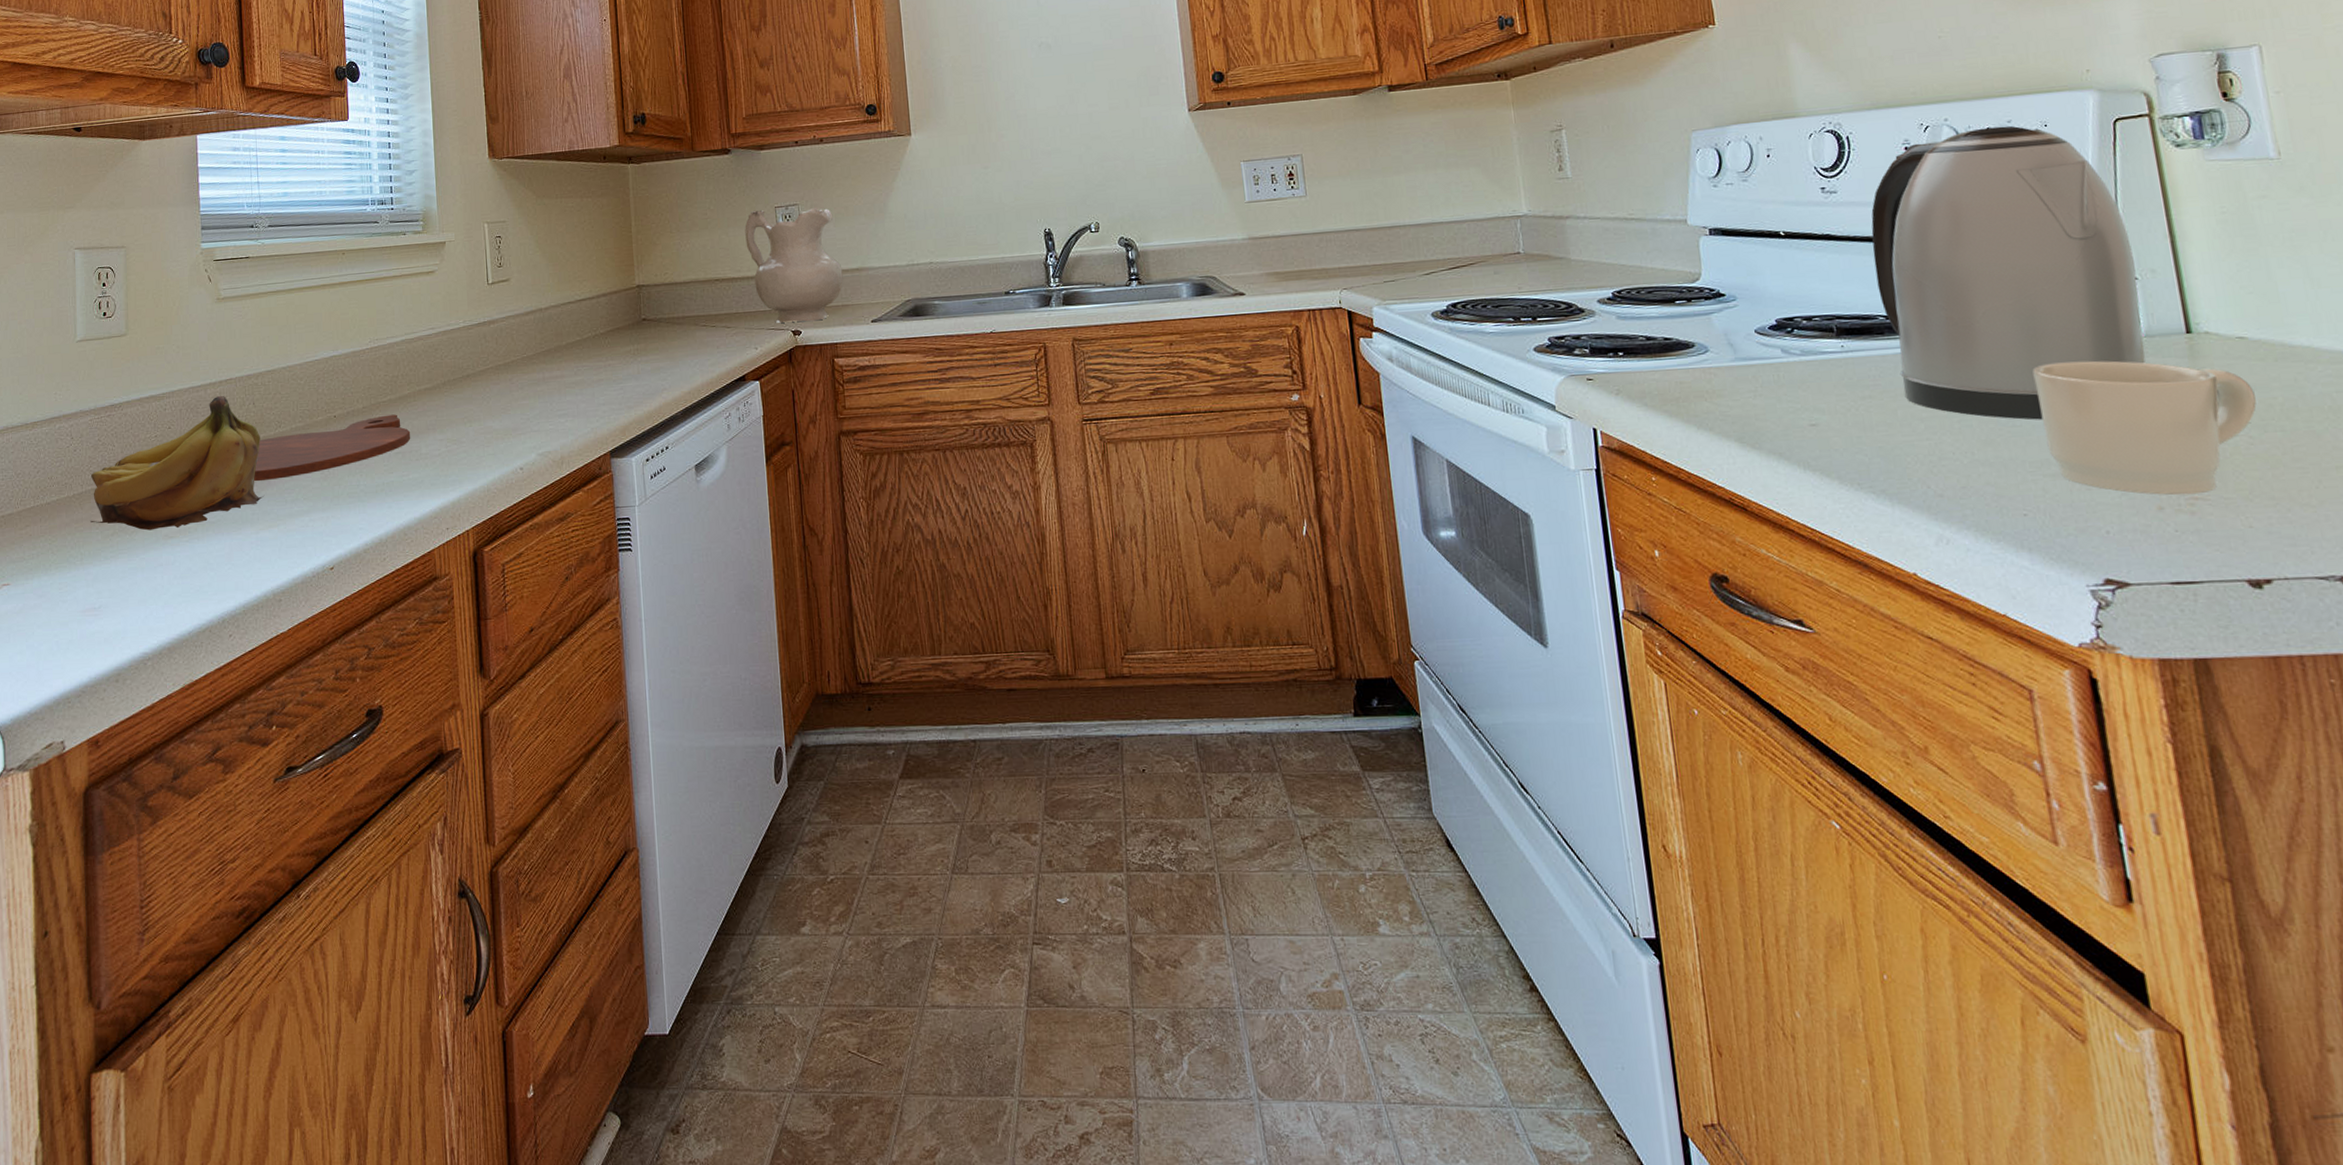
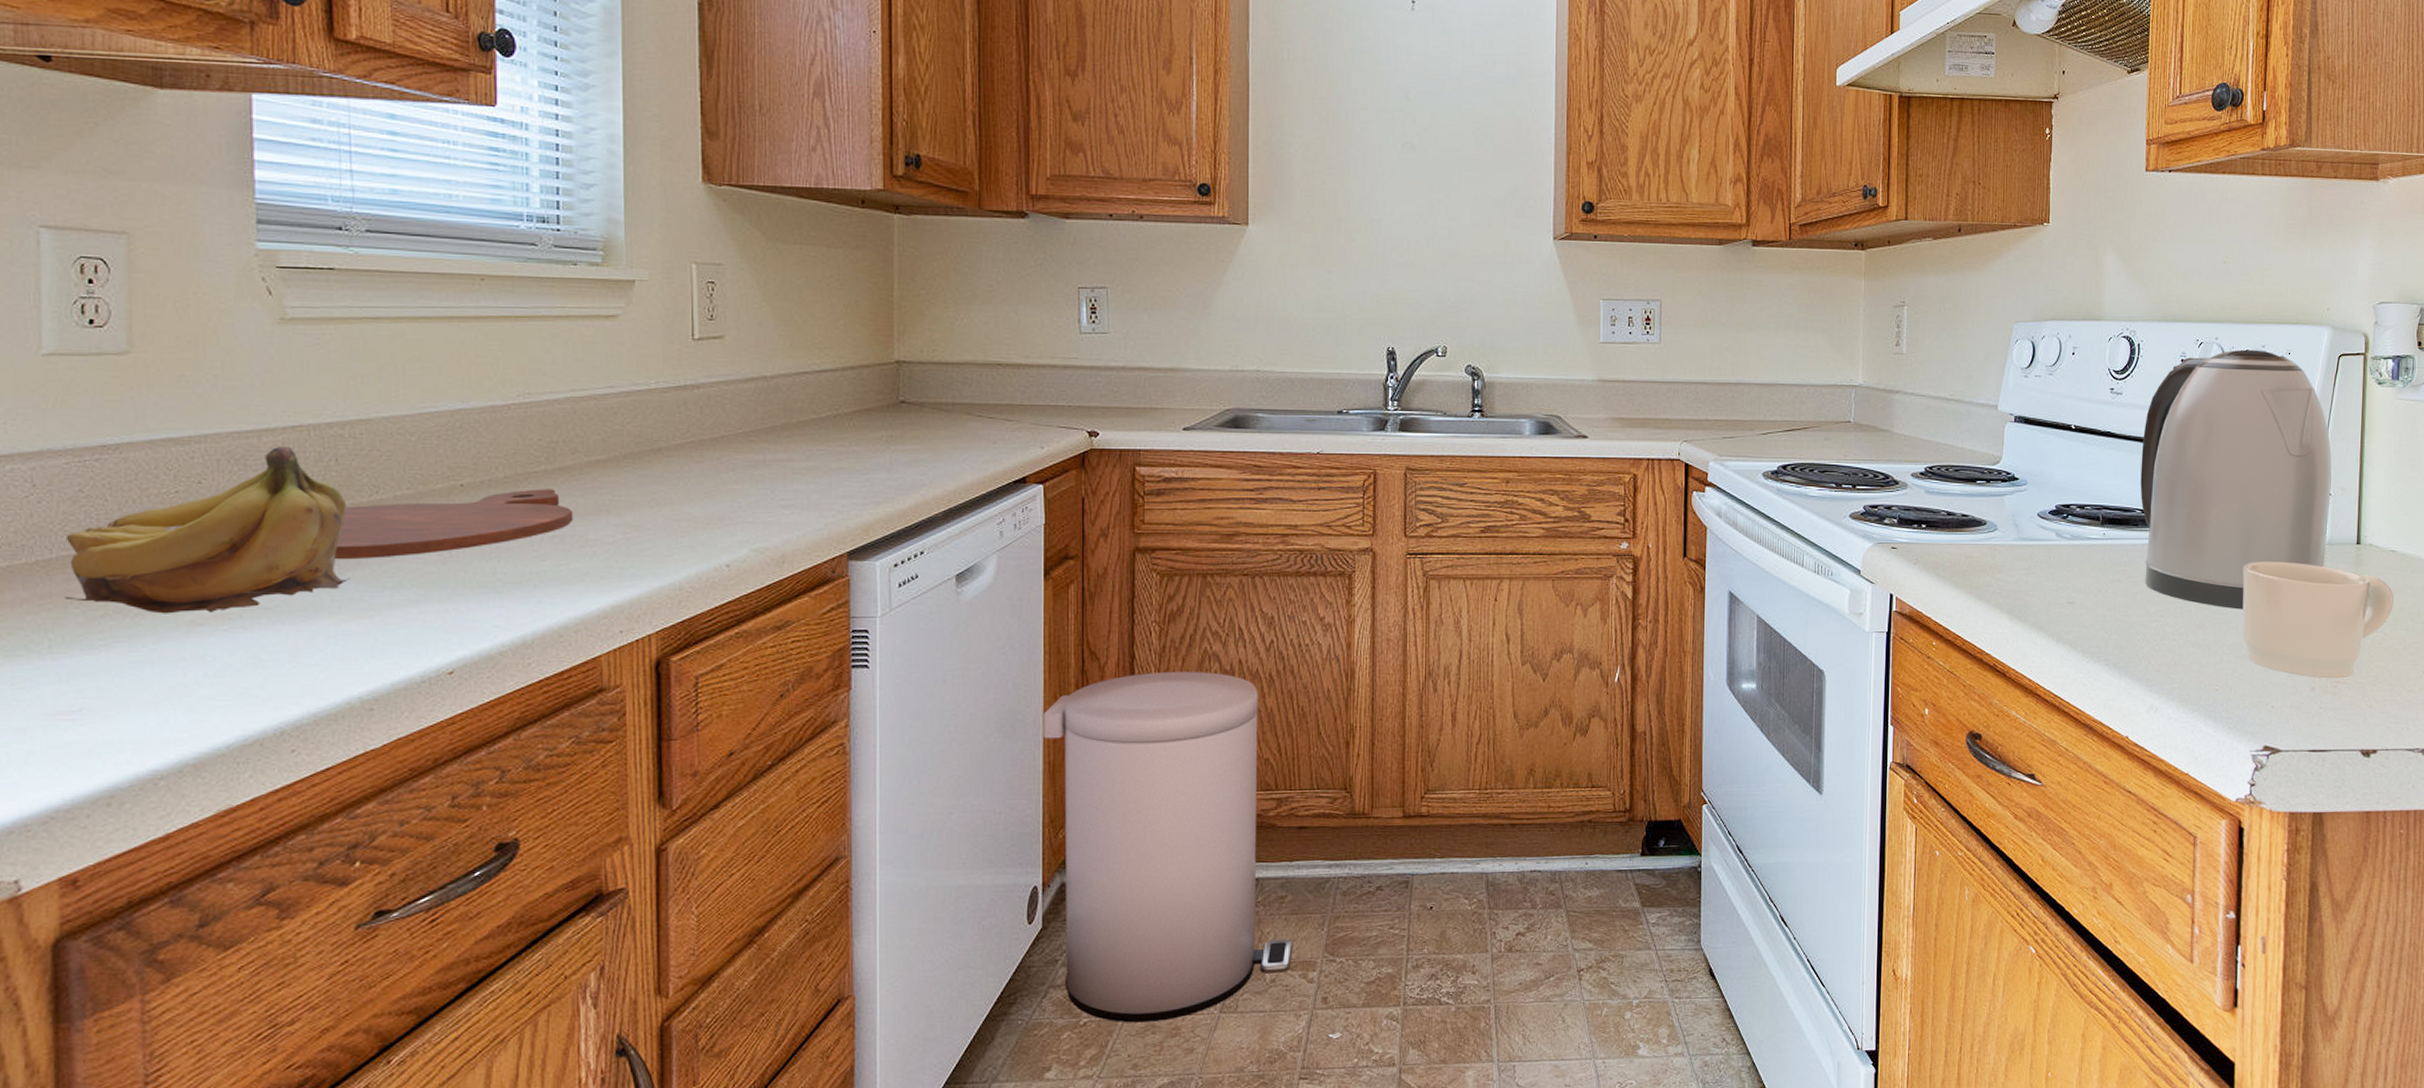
ceramic pitcher: present [745,207,844,323] -> none [1039,288,1154,423]
pedal bin: none [775,542,1015,881] -> present [1044,671,1293,1023]

